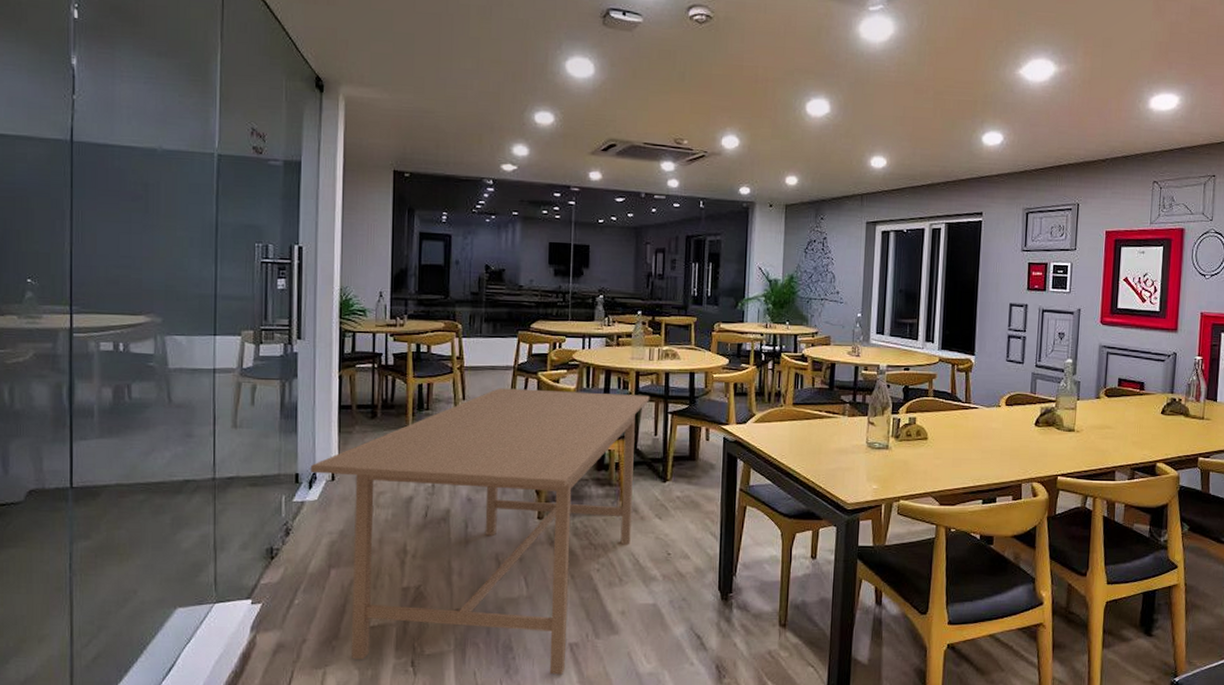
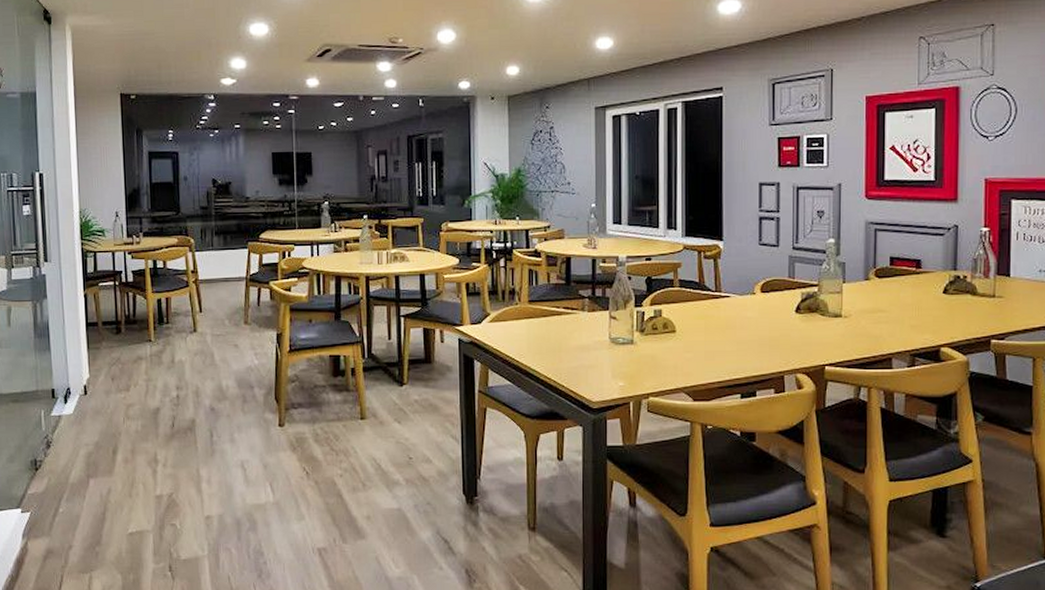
dining table: present [310,388,650,675] -> none [64,298,381,579]

